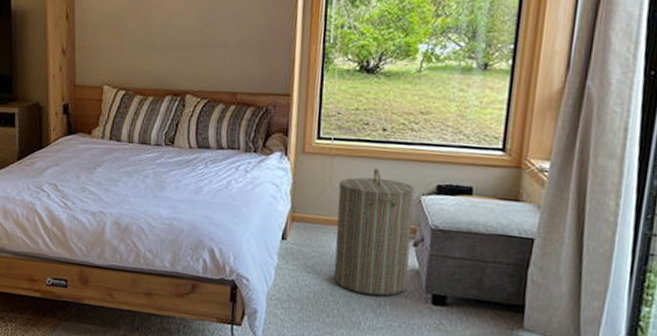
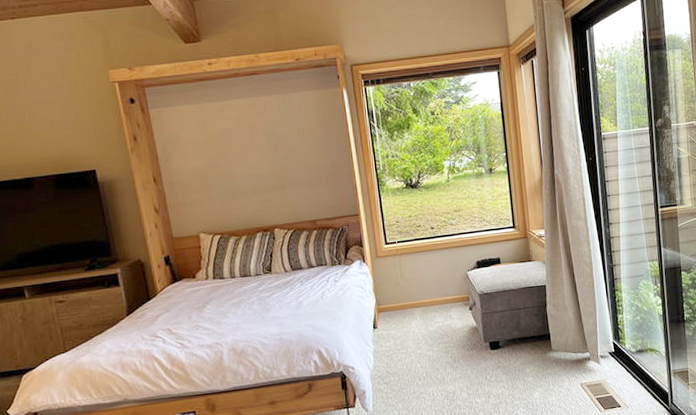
laundry hamper: present [333,168,415,296] -> none [408,258,471,356]

